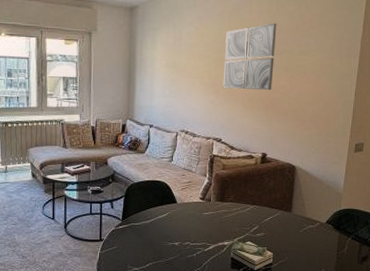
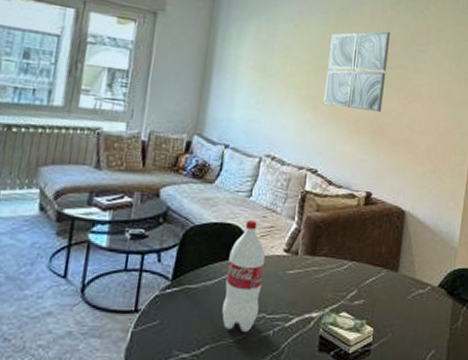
bottle: none [159,178,187,254] -> present [222,220,266,332]

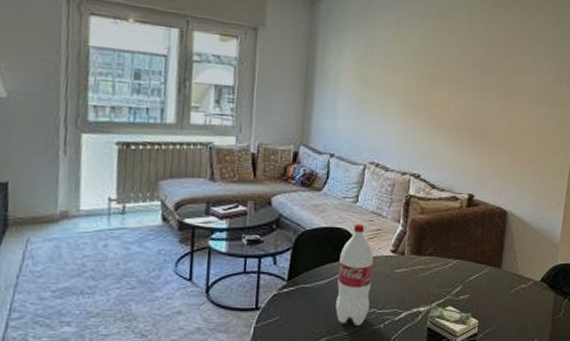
wall art: present [323,31,391,113] -> none [424,35,490,117]

